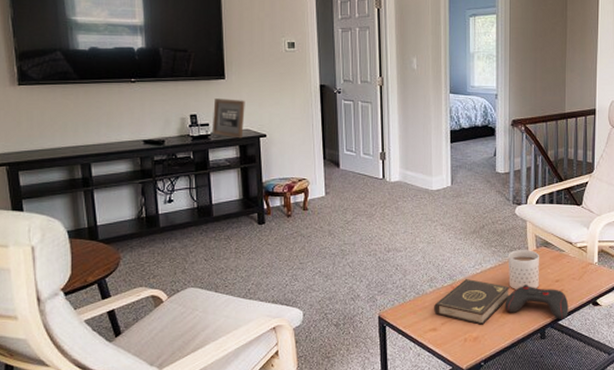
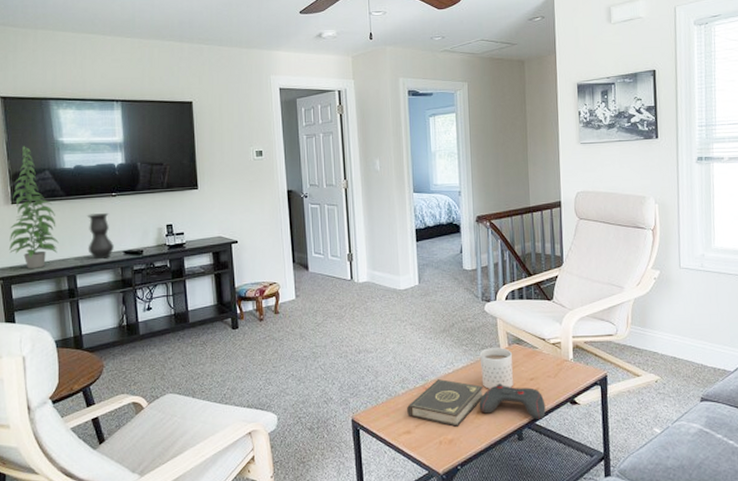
plant: none [16,23,72,156] -> present [9,146,59,270]
vase: none [103,99,133,147] -> present [86,212,114,259]
picture frame: present [212,98,245,139] -> none [186,208,217,246]

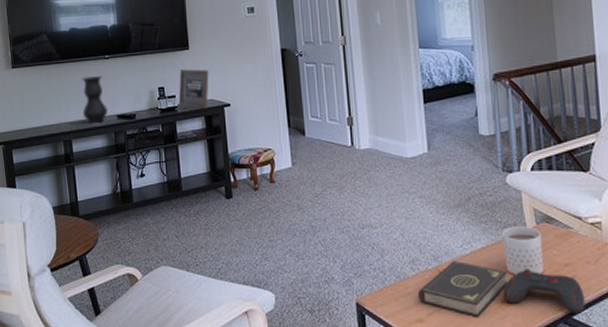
plant: present [9,146,59,270] -> none [10,10,55,134]
picture frame: none [186,208,217,246] -> present [178,69,209,109]

